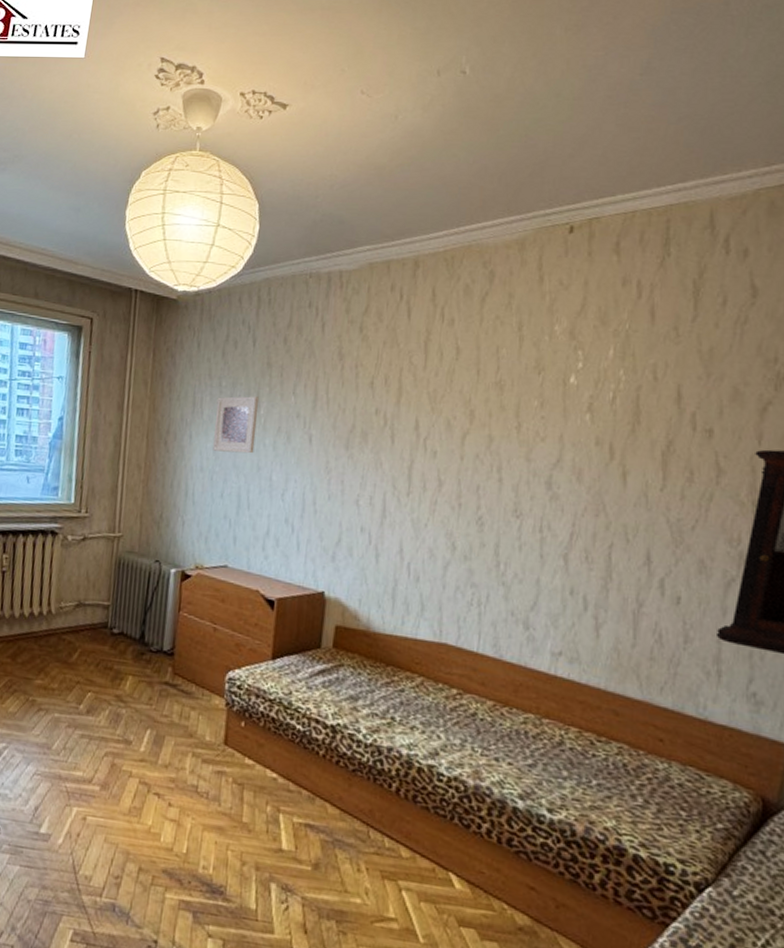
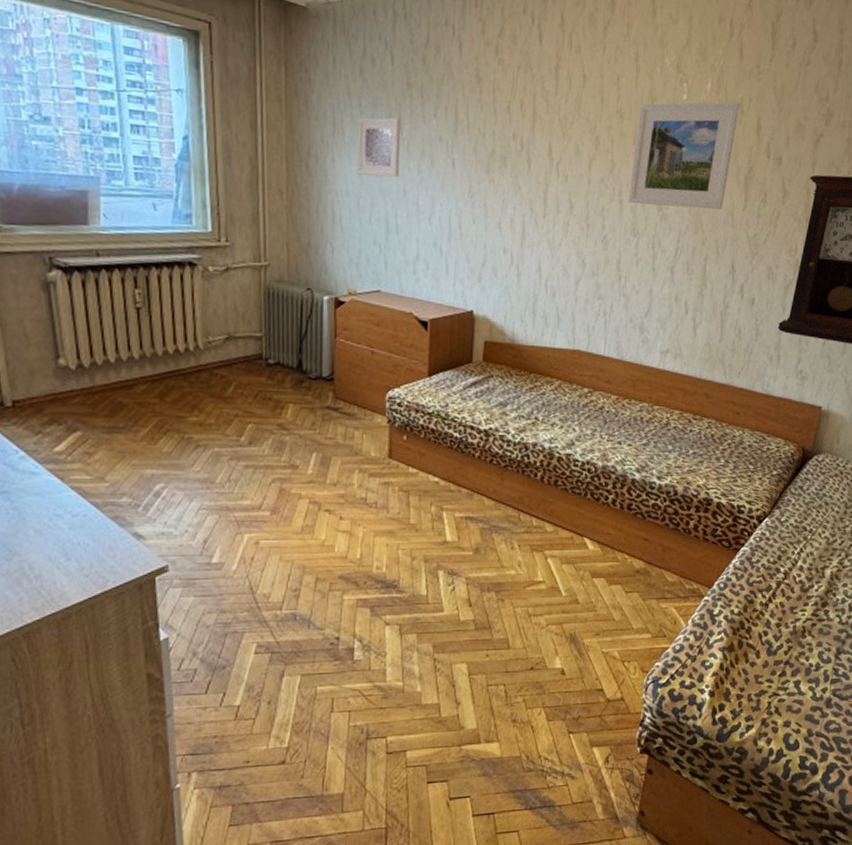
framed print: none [509,368,653,489] -> present [628,101,740,209]

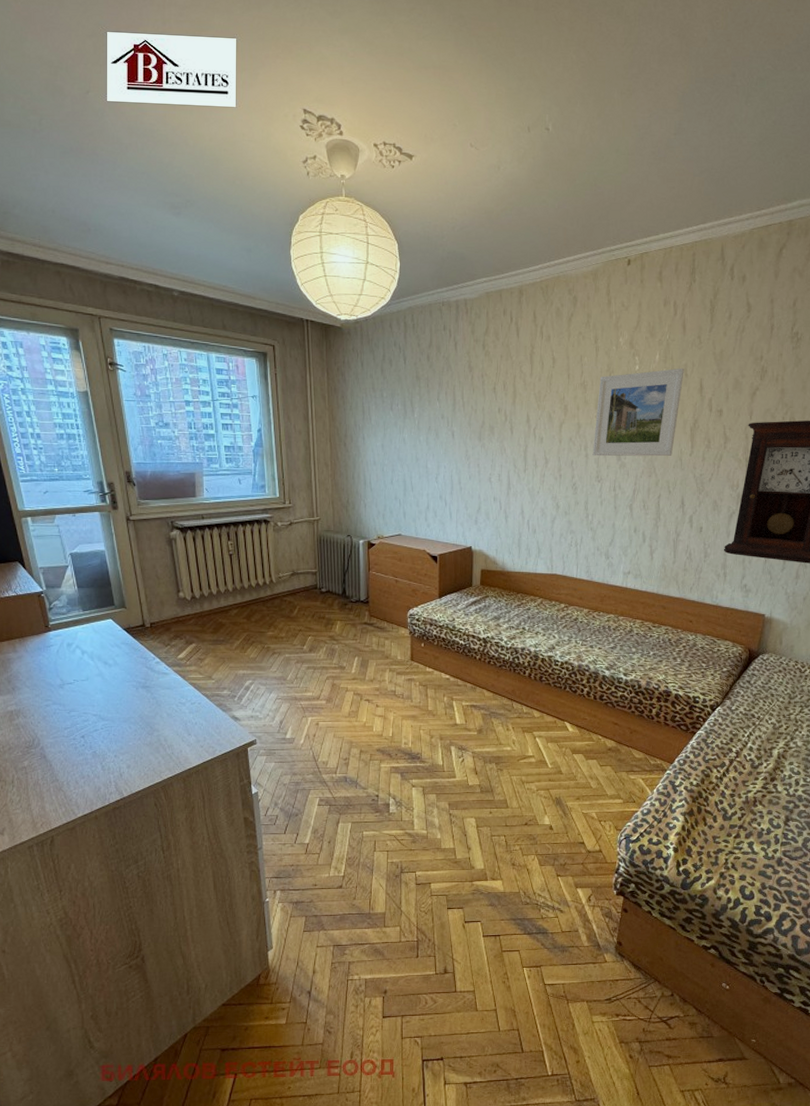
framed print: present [357,117,402,178] -> none [381,403,413,449]

